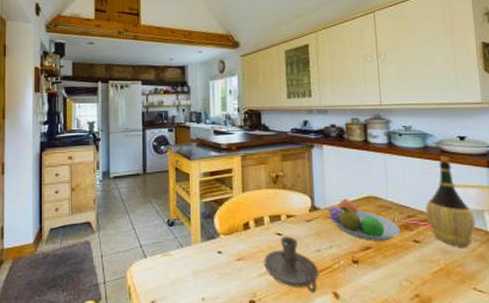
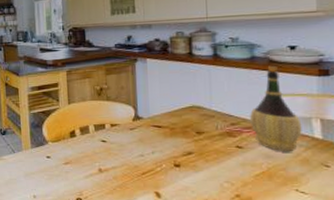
candle holder: present [264,236,319,293] -> none [89,143,142,193]
fruit bowl: present [328,198,400,241] -> none [151,108,223,147]

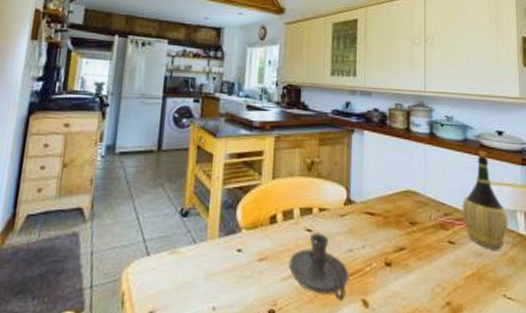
candle holder: none [89,143,142,193] -> present [289,233,349,301]

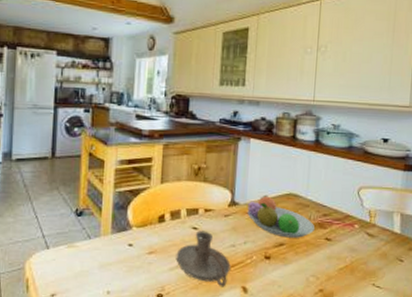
fruit bowl: none [364,191,436,241] -> present [247,194,314,238]
wine bottle: present [462,150,509,250] -> none [341,156,385,246]

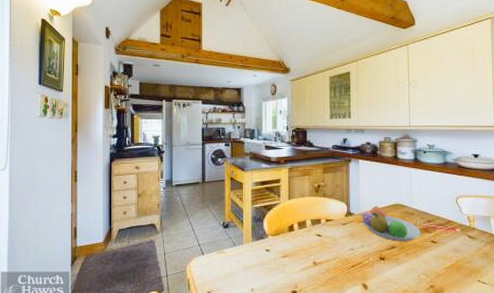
candle holder: present [176,230,231,287] -> none [305,237,351,285]

